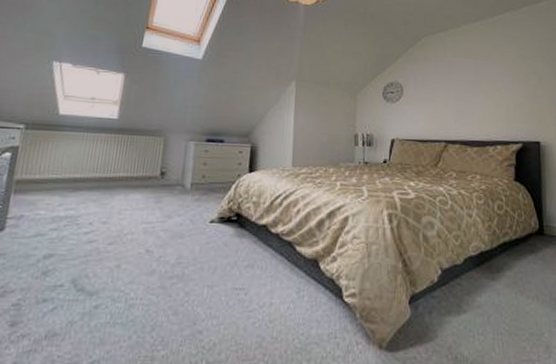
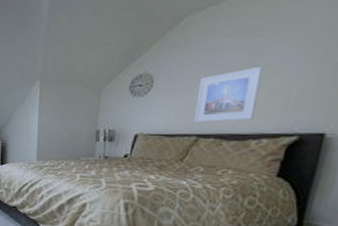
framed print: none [442,83,487,130] -> present [195,66,263,123]

